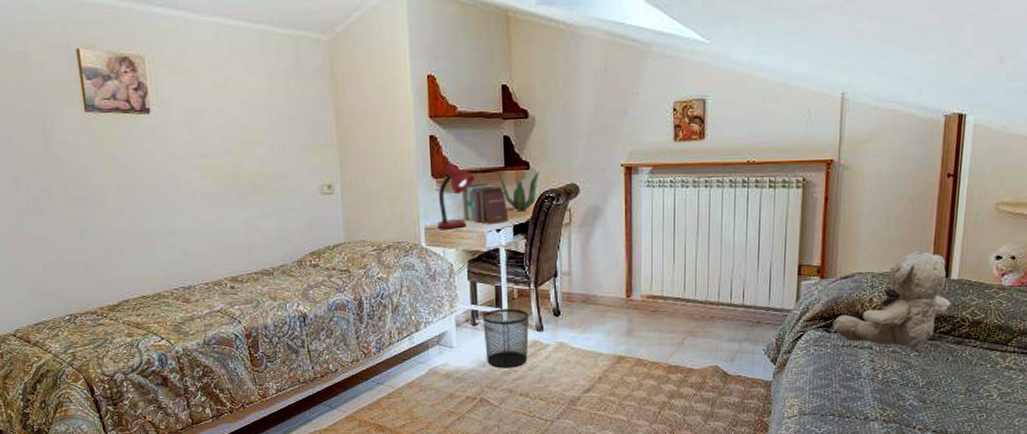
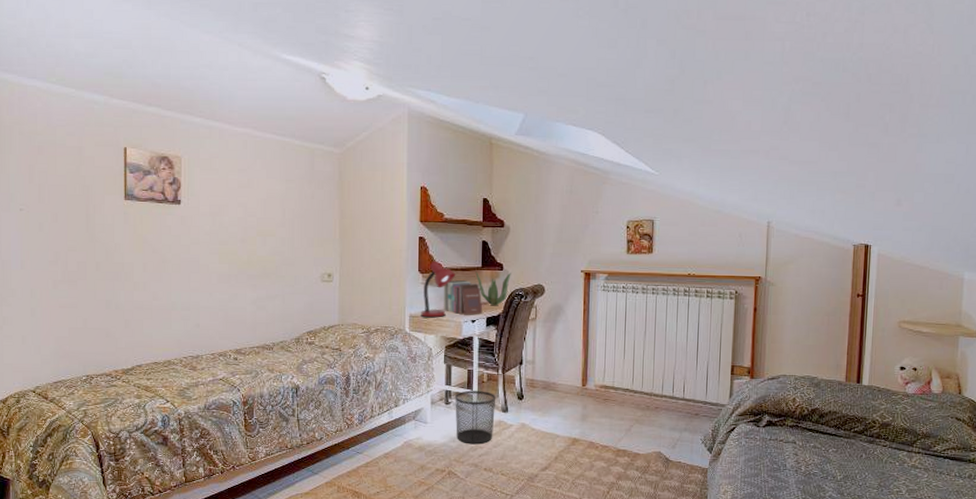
teddy bear: present [832,251,951,353] -> none [761,359,863,449]

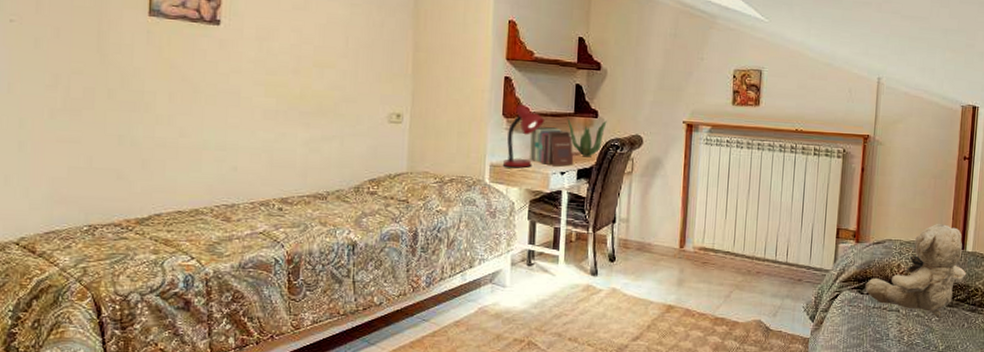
waste bin: present [455,391,495,445] -> none [538,251,584,312]
teddy bear: none [761,359,863,449] -> present [865,224,967,318]

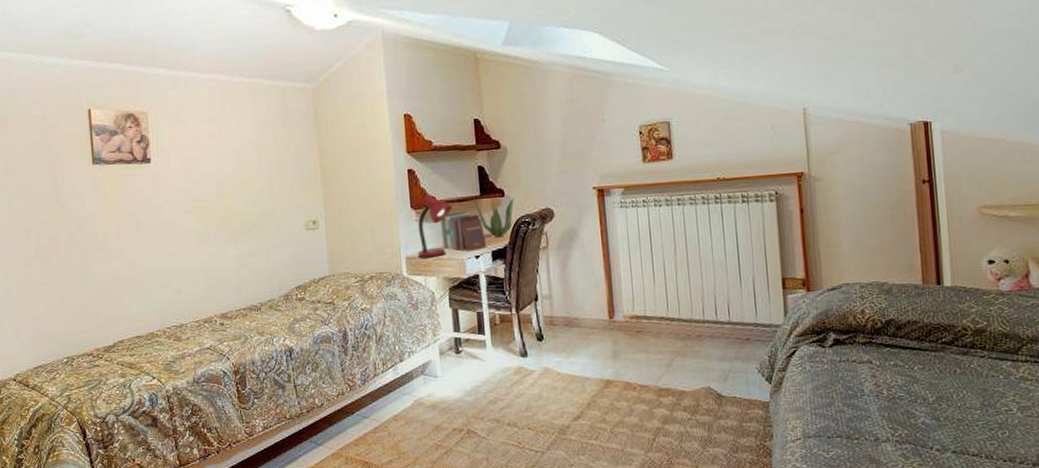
teddy bear: present [865,224,967,318] -> none [825,259,949,366]

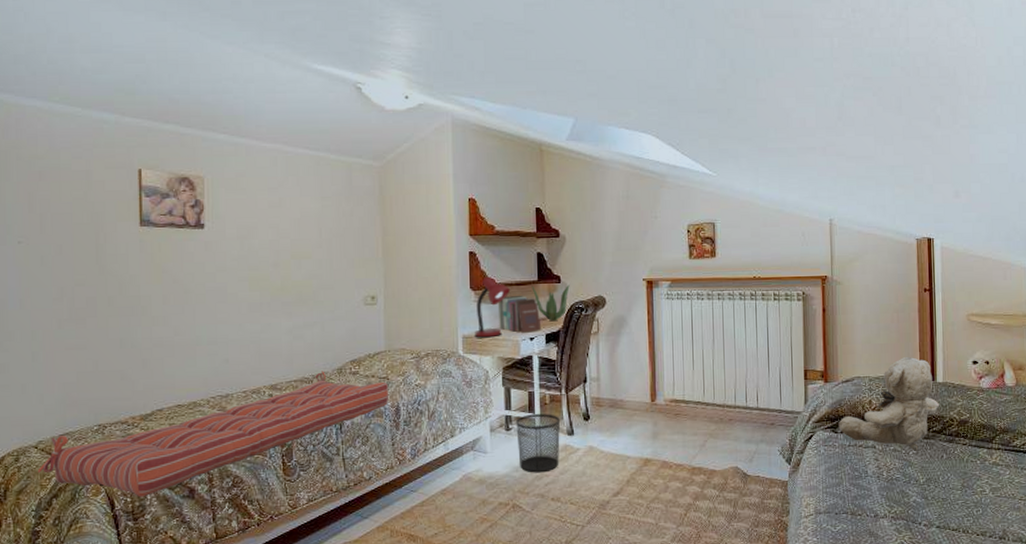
bench cushion: none [17,298,336,426] -> present [37,371,388,498]
waste bin: none [466,334,514,397] -> present [516,414,560,473]
teddy bear: none [825,259,949,366] -> present [838,357,940,451]

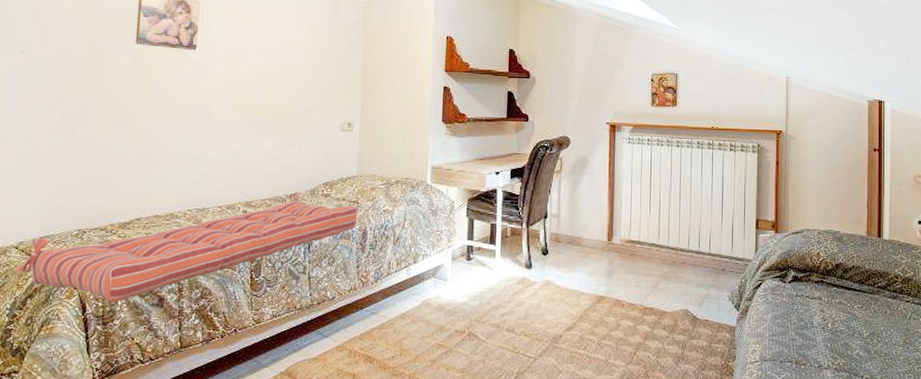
desk lamp: present [475,276,511,338] -> none [444,111,481,170]
books: present [497,295,542,333] -> none [467,130,508,167]
waste bin: present [516,414,560,473] -> none [477,246,519,303]
plant: present [531,284,570,322] -> none [500,122,537,158]
teddy bear: present [838,357,940,451] -> none [787,213,885,305]

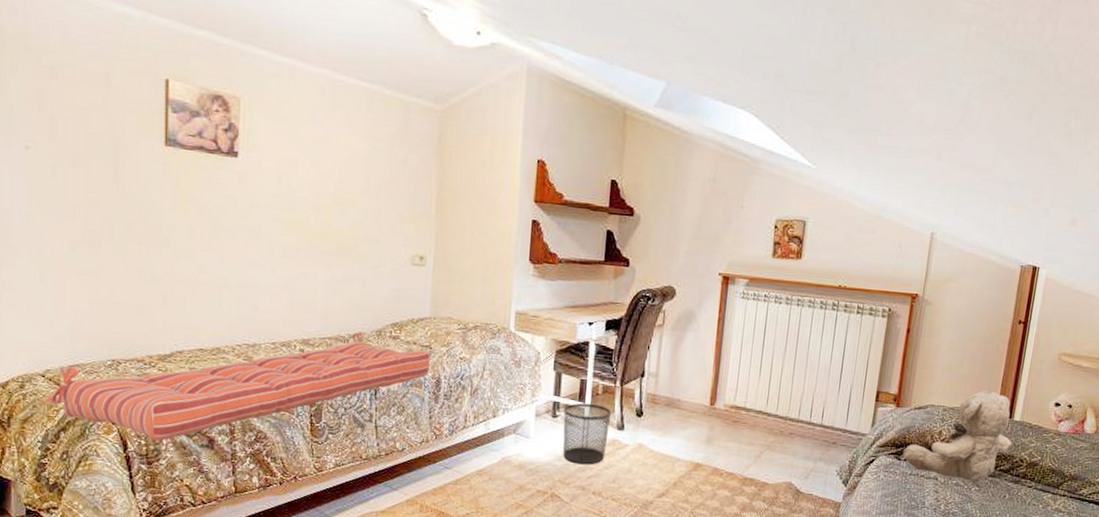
waste bin: none [477,246,519,303] -> present [563,403,611,465]
teddy bear: none [787,213,885,305] -> present [903,390,1012,488]

